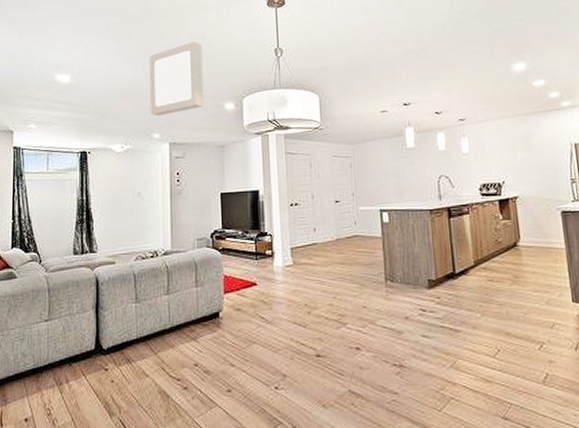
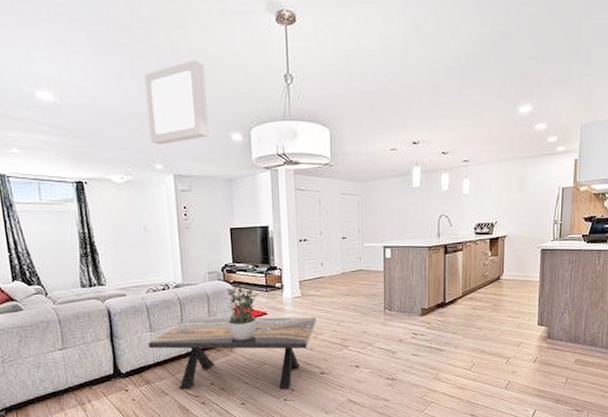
coffee table: none [132,287,311,375] -> present [147,317,317,390]
potted plant: none [214,253,247,315] -> present [226,285,258,341]

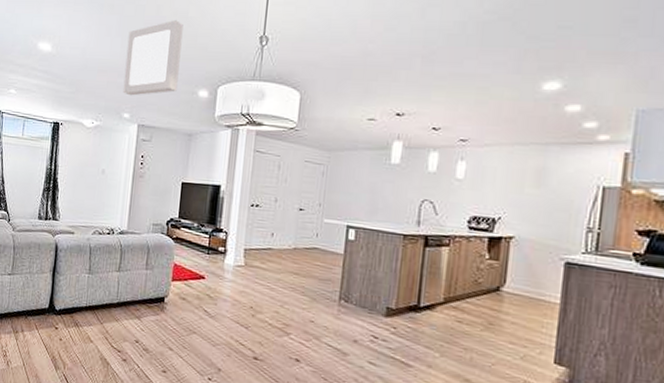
coffee table: present [147,317,317,390] -> none [84,267,259,368]
potted plant: present [226,285,258,341] -> none [163,242,199,303]

